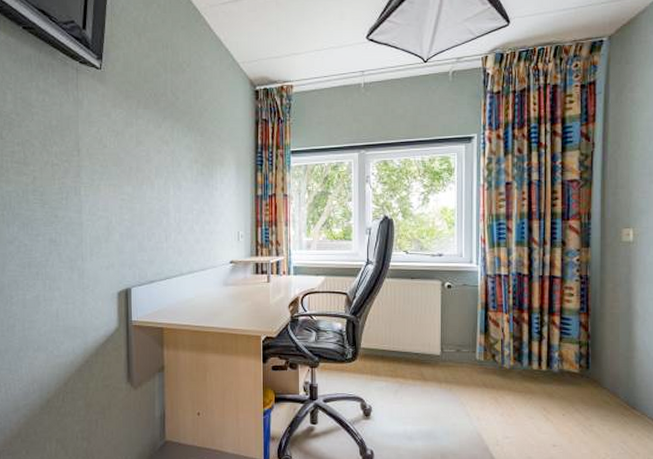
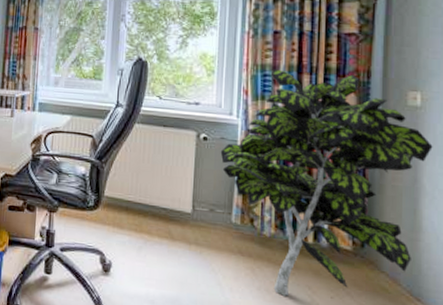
indoor plant: none [463,217,643,418] -> present [220,69,433,296]

